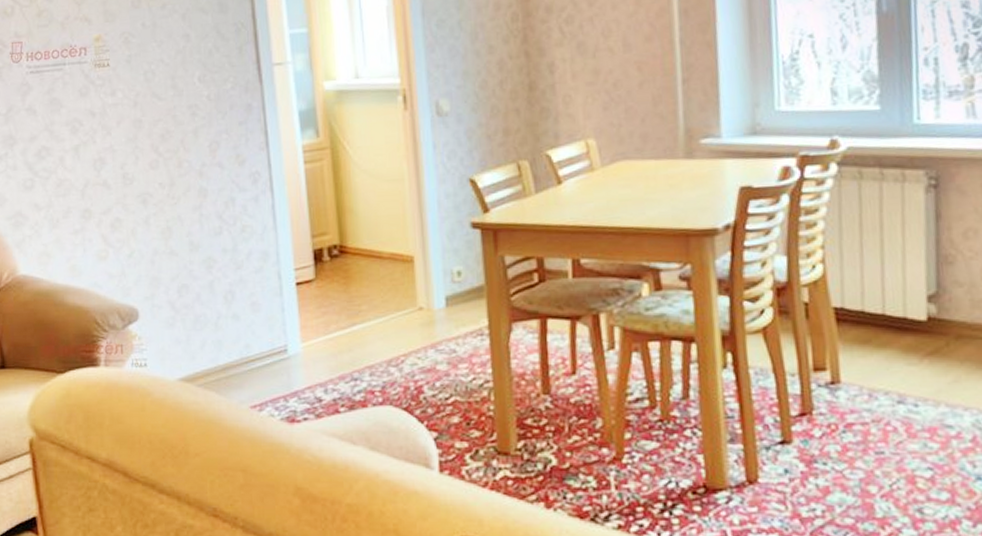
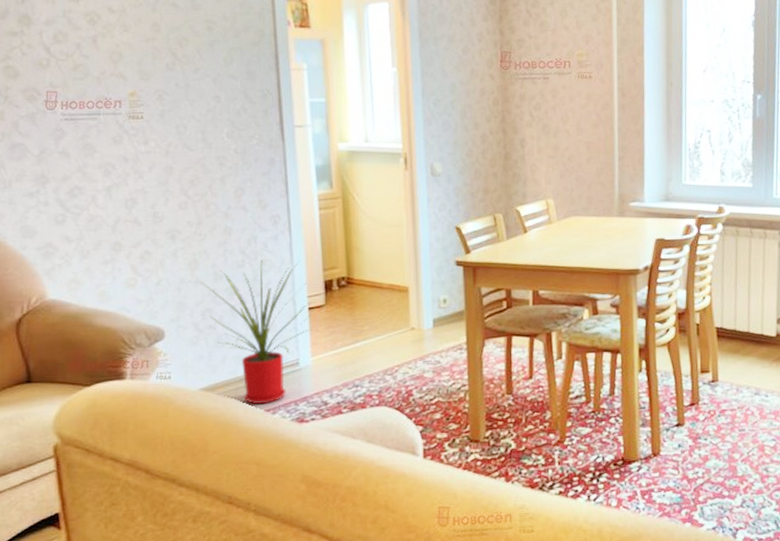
house plant: none [175,226,307,400] -> present [201,260,317,405]

